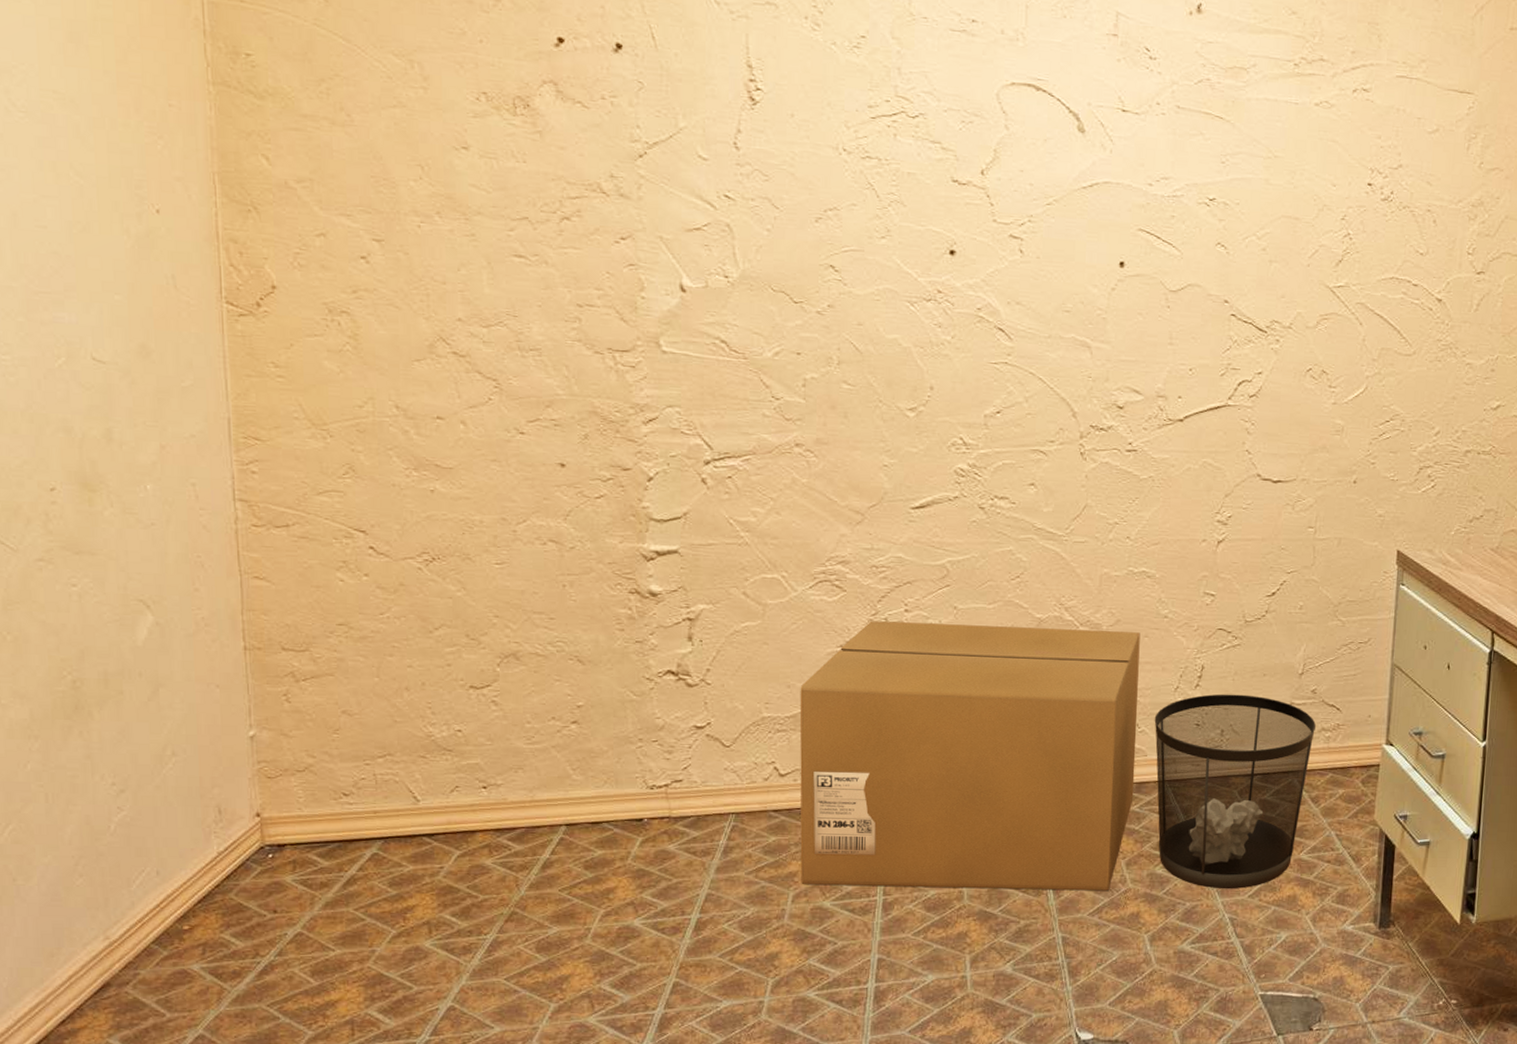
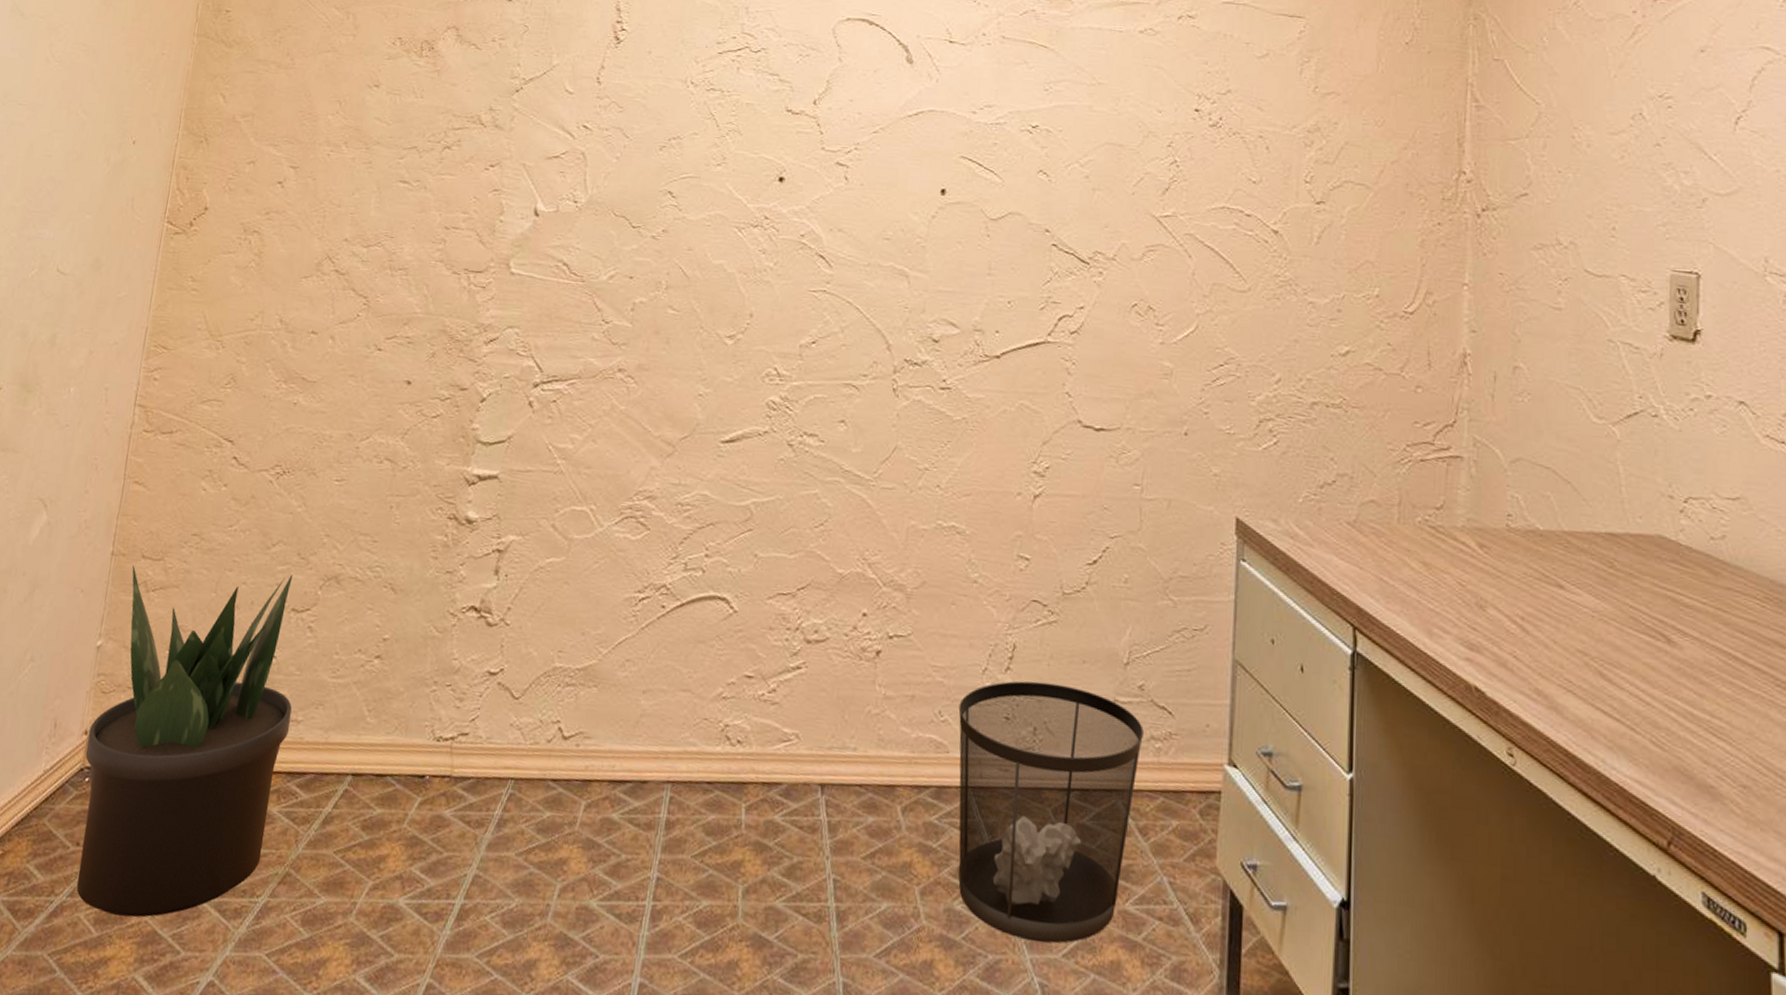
planter: none [261,655,490,965] -> present [76,566,293,918]
box: present [799,621,1140,890] -> none [570,565,947,926]

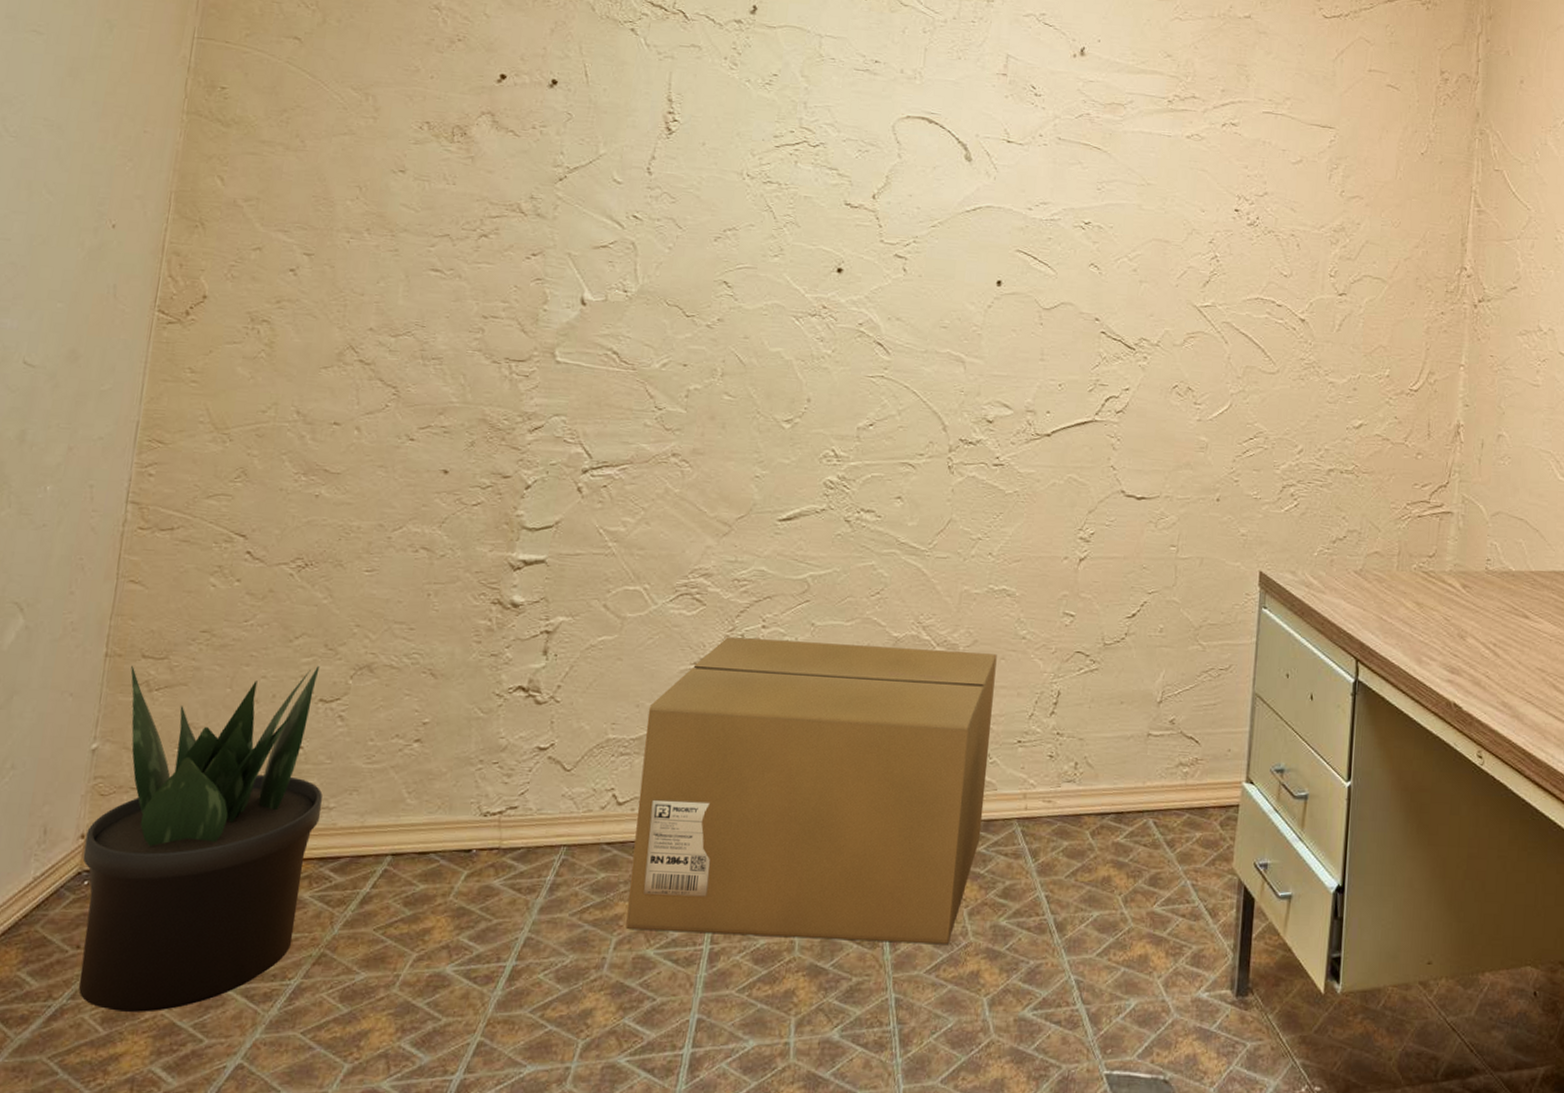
box: none [570,565,947,926] -> present [626,637,997,944]
waste bin: present [958,681,1144,944] -> none [1003,722,1173,946]

